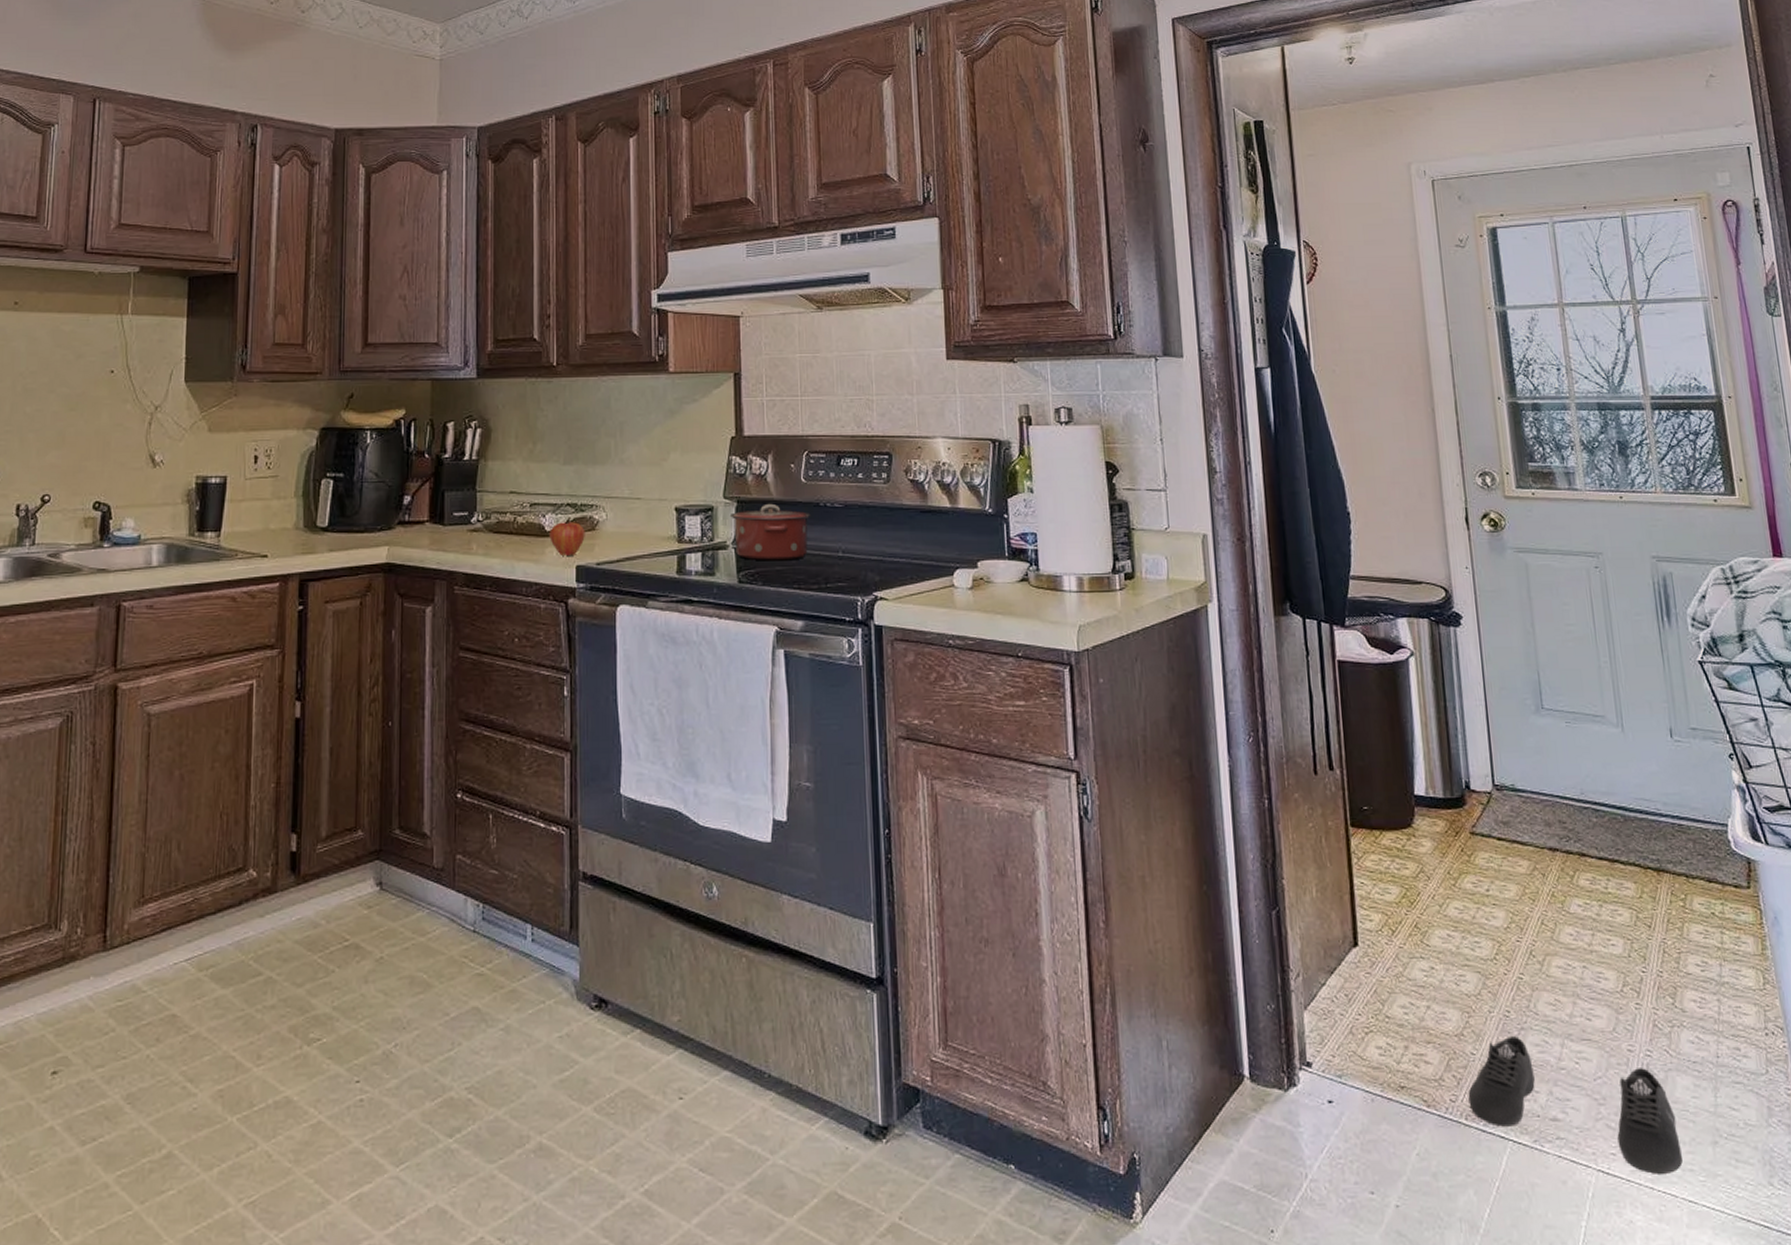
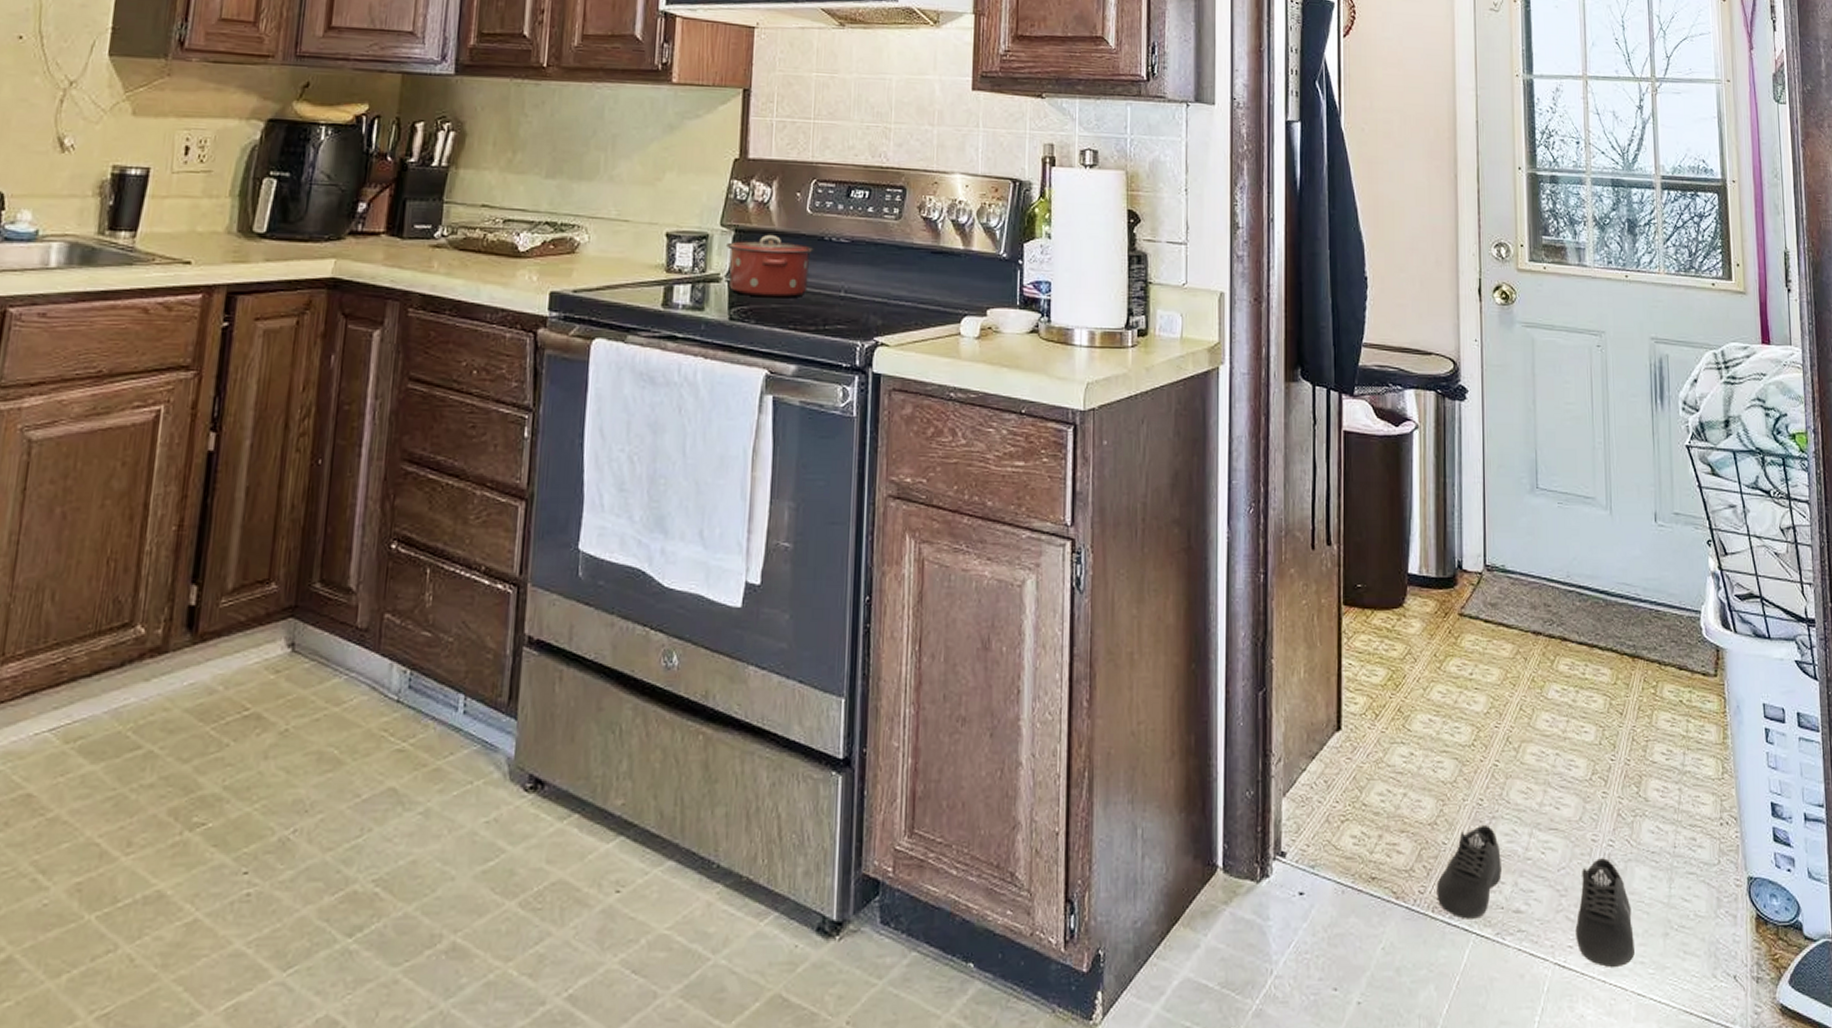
fruit: present [549,518,585,556] -> none [522,238,564,280]

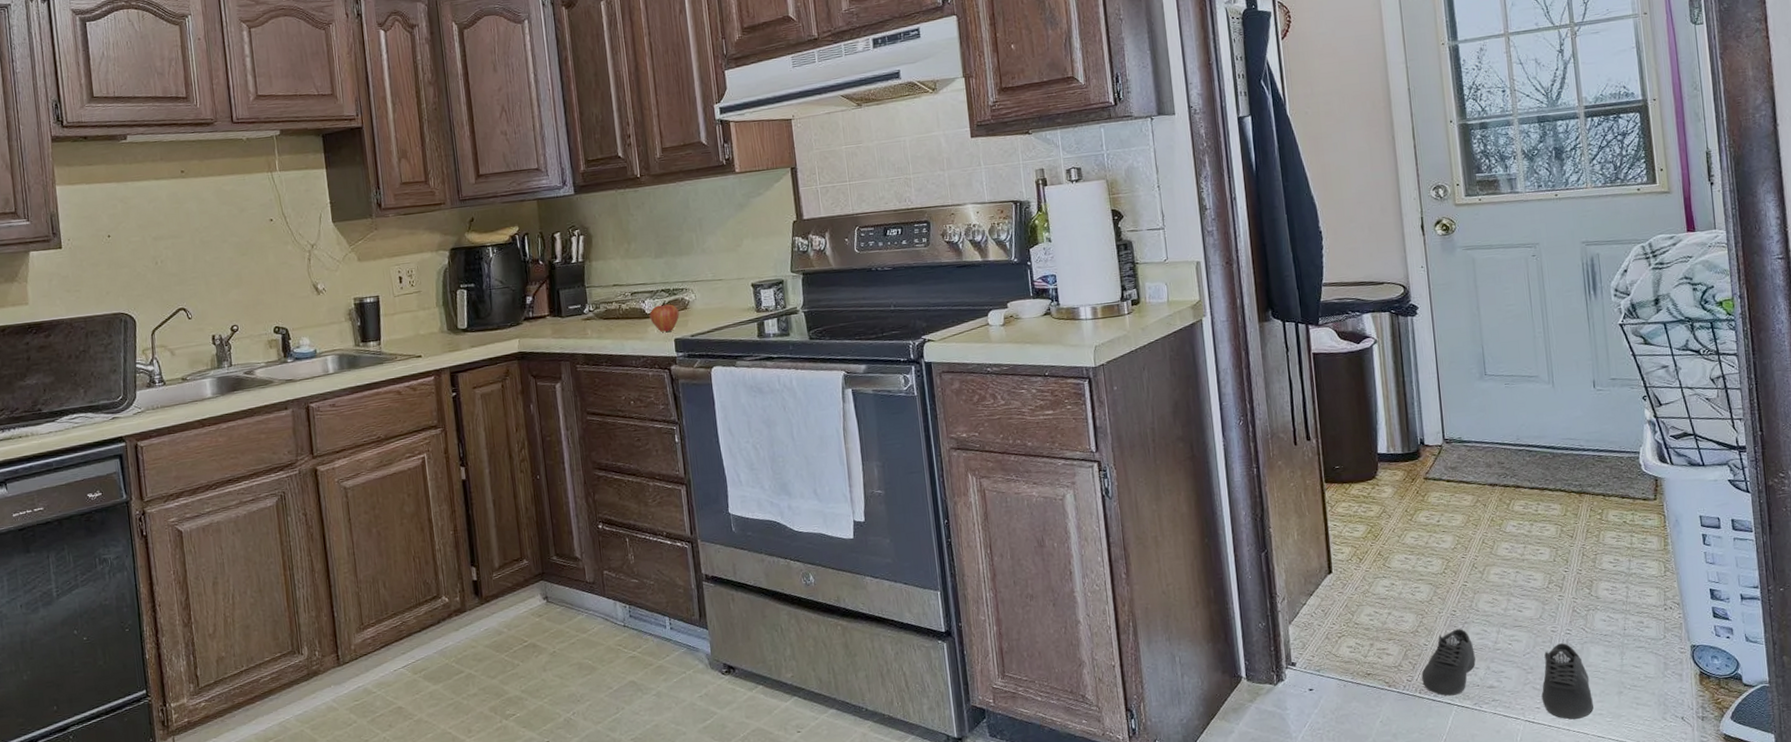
fruit: none [522,238,564,280] -> present [649,301,680,332]
casserole: present [725,234,814,299] -> none [797,272,865,321]

